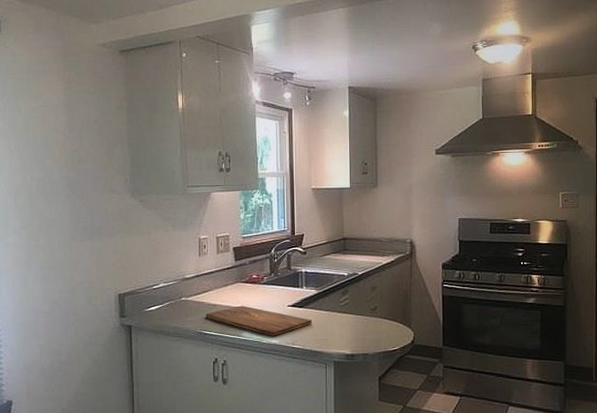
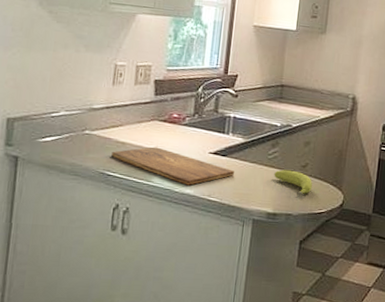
fruit: none [347,314,383,337] -> present [274,169,312,196]

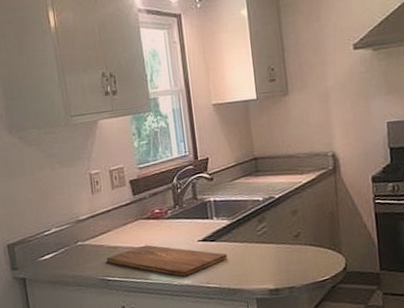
fruit: present [274,169,312,196] -> none [267,242,310,267]

